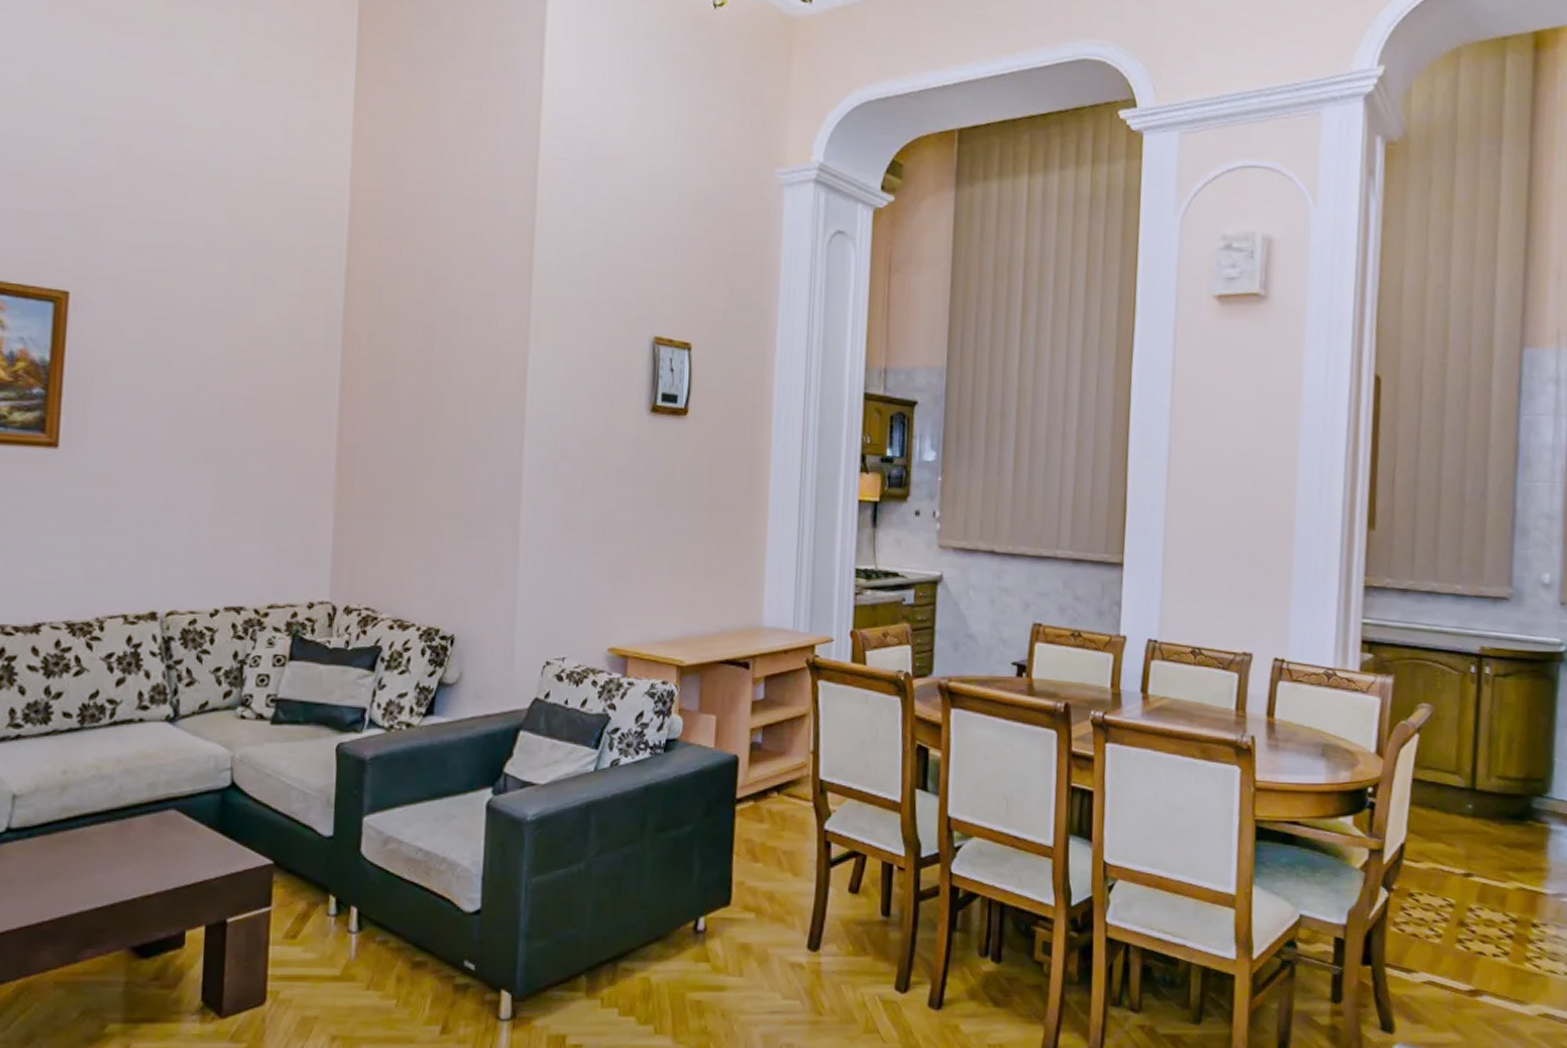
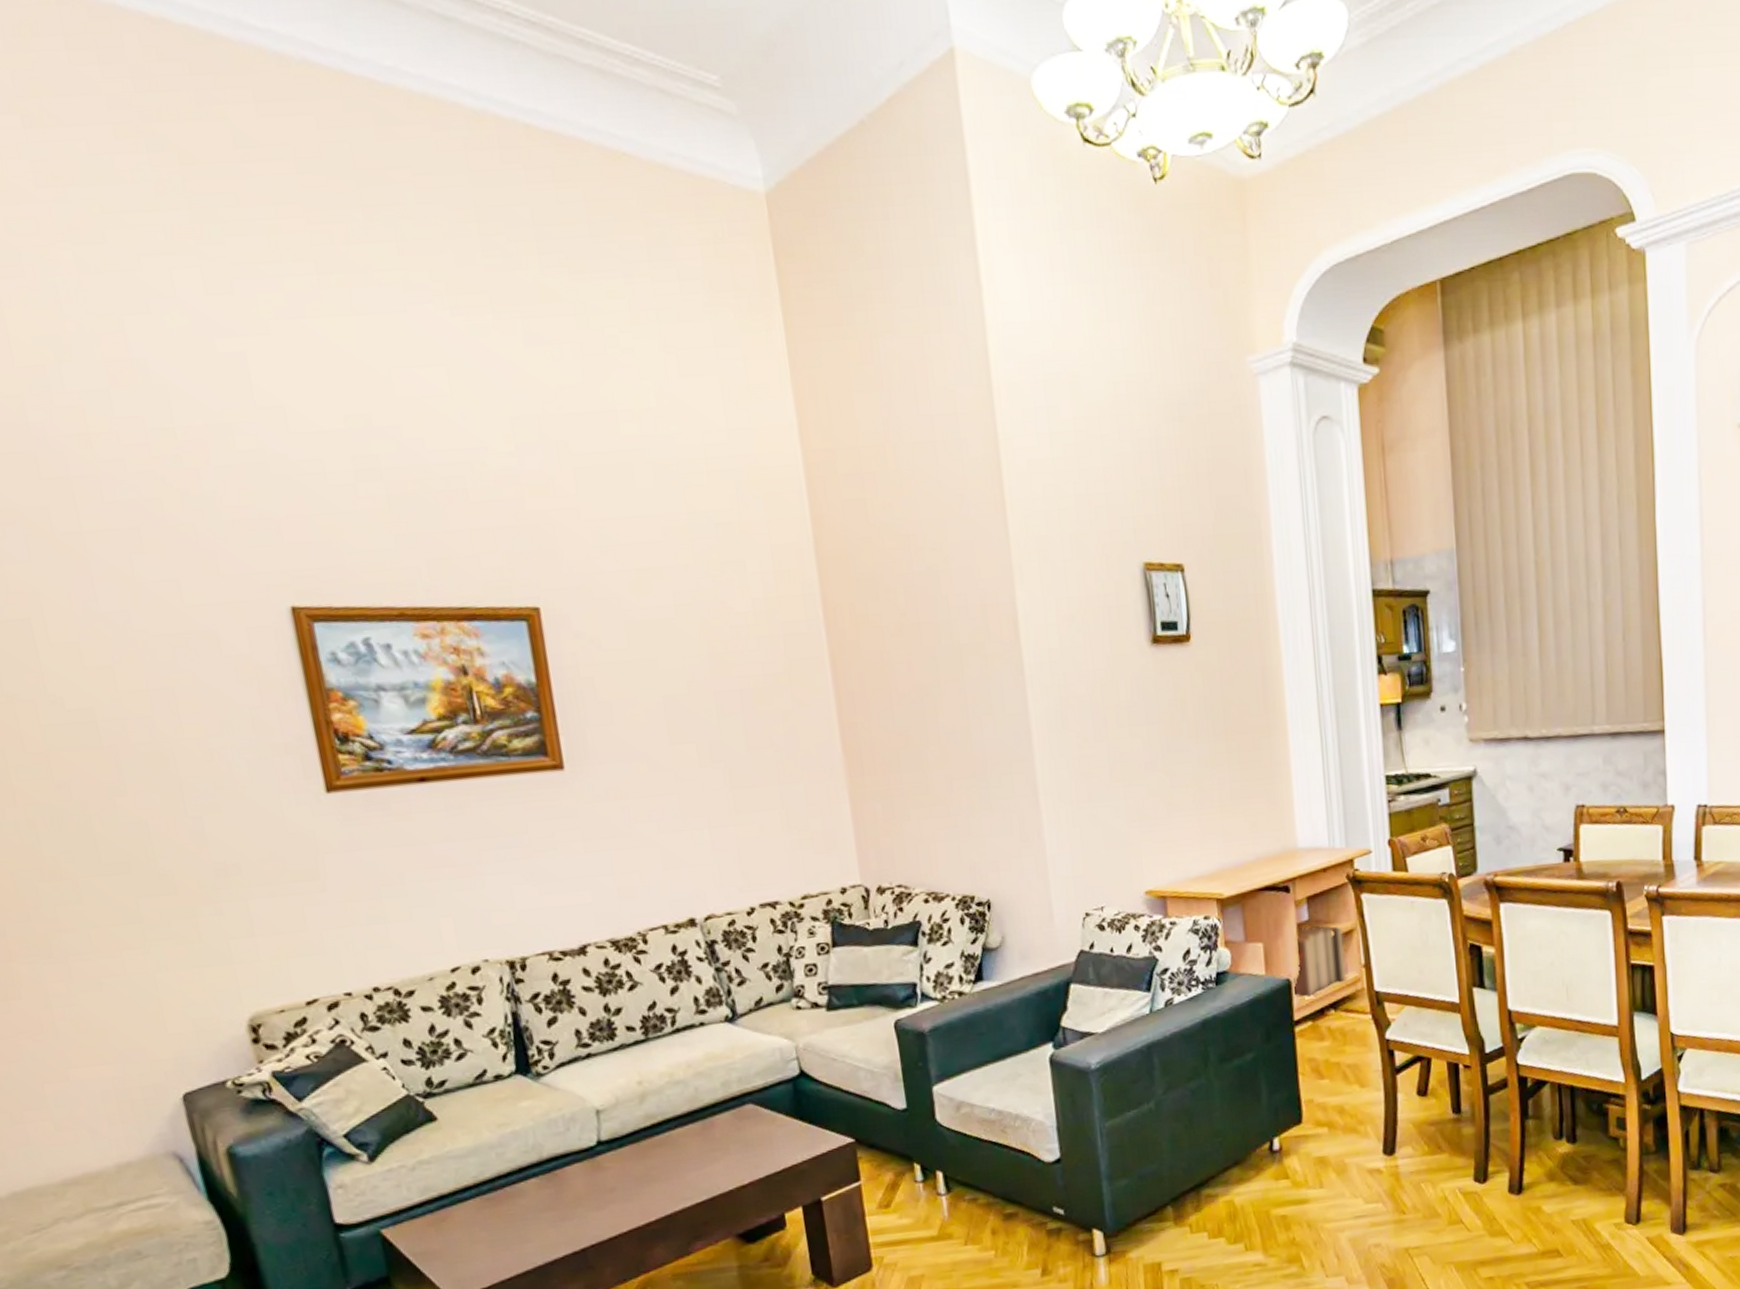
books: none [739,705,796,776] -> present [1292,924,1346,997]

